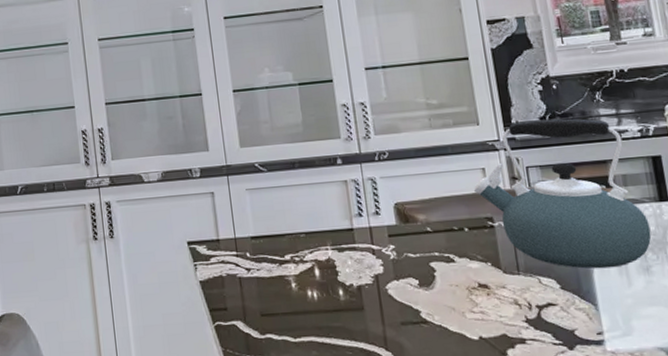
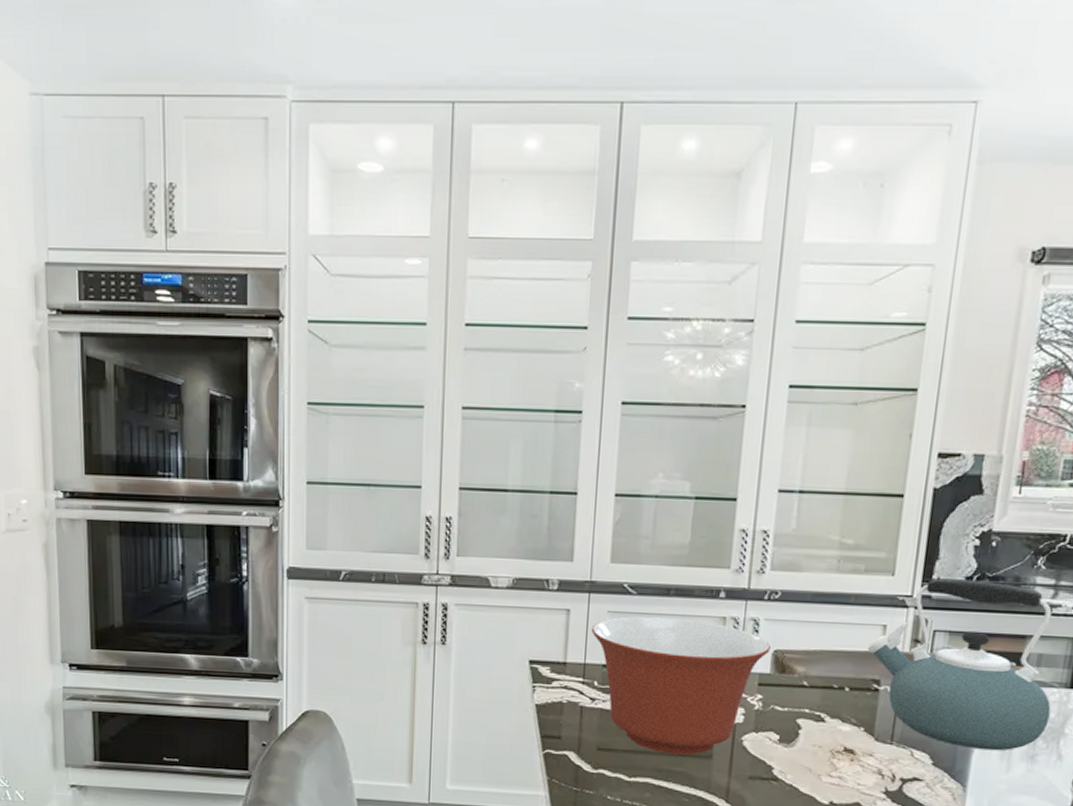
mixing bowl: none [235,186,391,311] -> present [591,616,771,755]

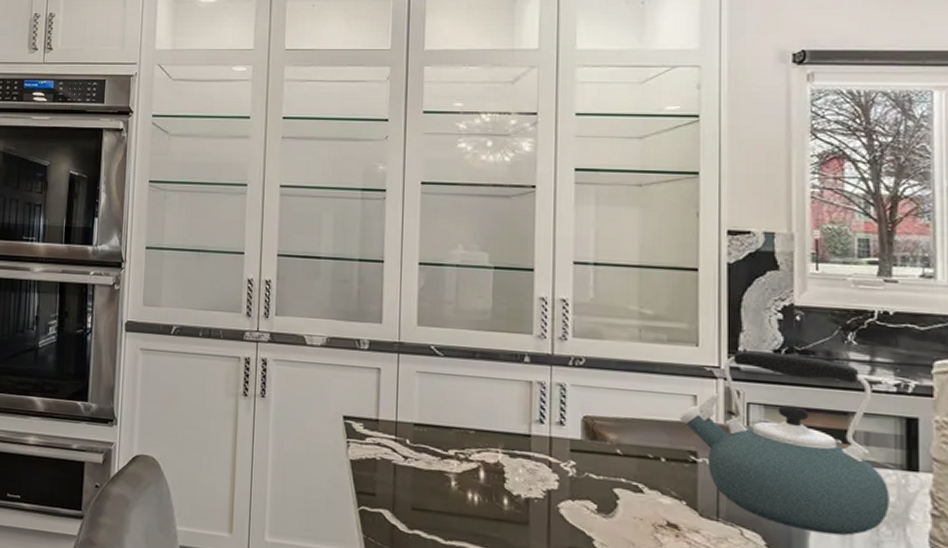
mixing bowl: present [591,616,771,755] -> none [401,377,580,520]

